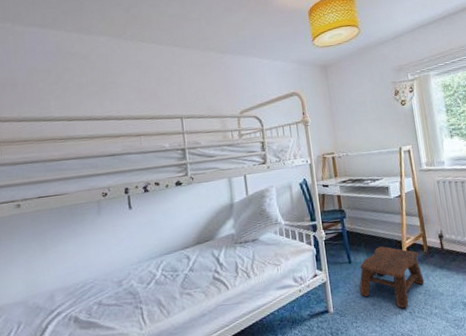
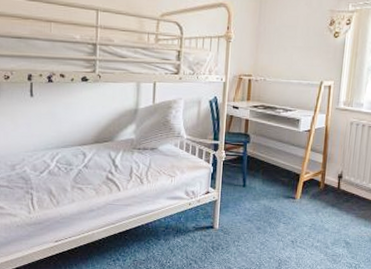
stool: present [359,246,425,309] -> none [248,176,315,237]

